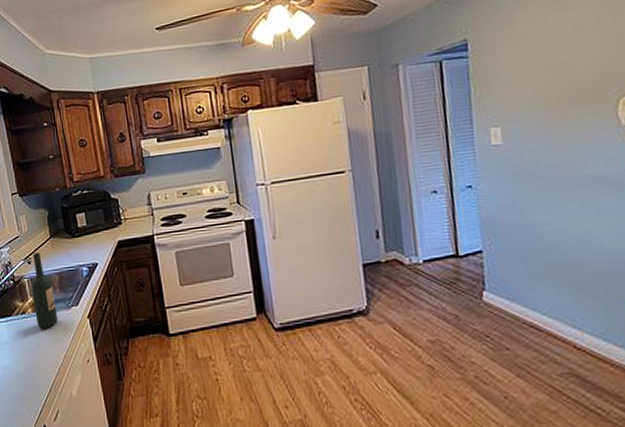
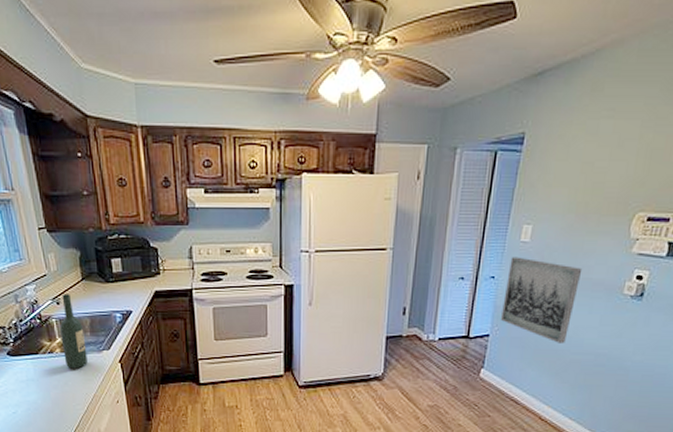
wall art: none [485,161,580,253] -> present [500,257,583,343]

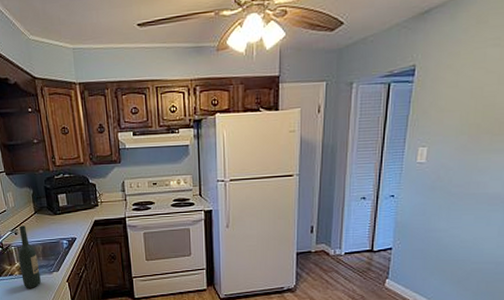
wall art: present [500,257,583,343] -> none [401,176,478,254]

